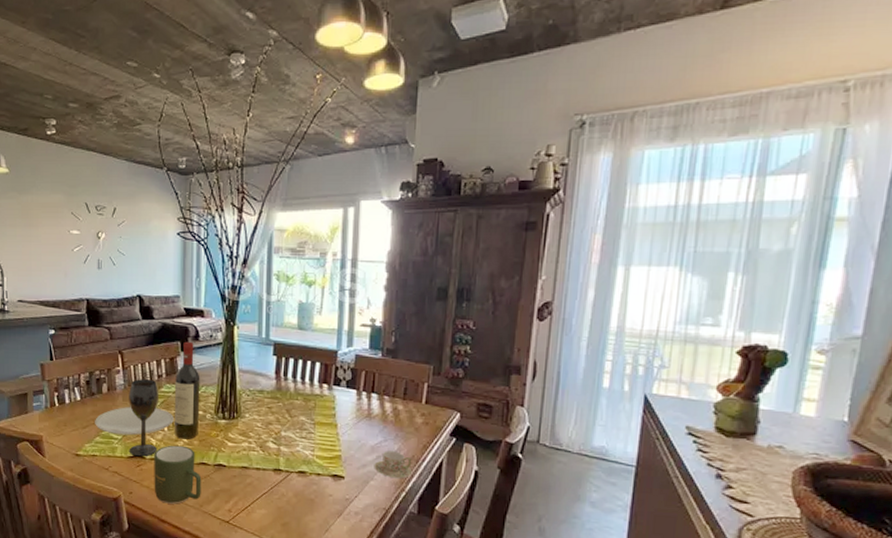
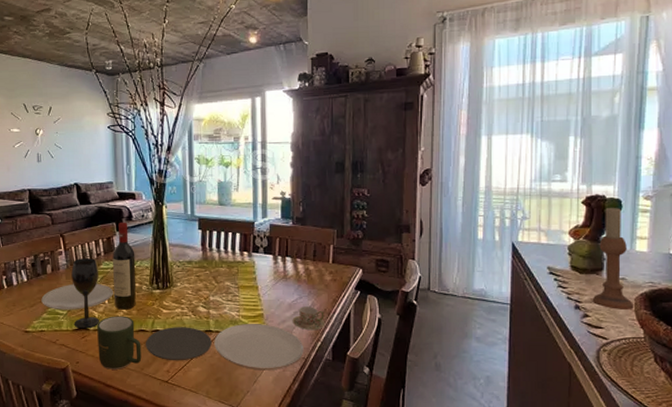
plate: none [207,462,281,501] -> present [146,327,212,361]
plate: none [283,465,386,520] -> present [214,324,304,371]
candlestick: none [738,360,790,484] -> present [592,207,633,309]

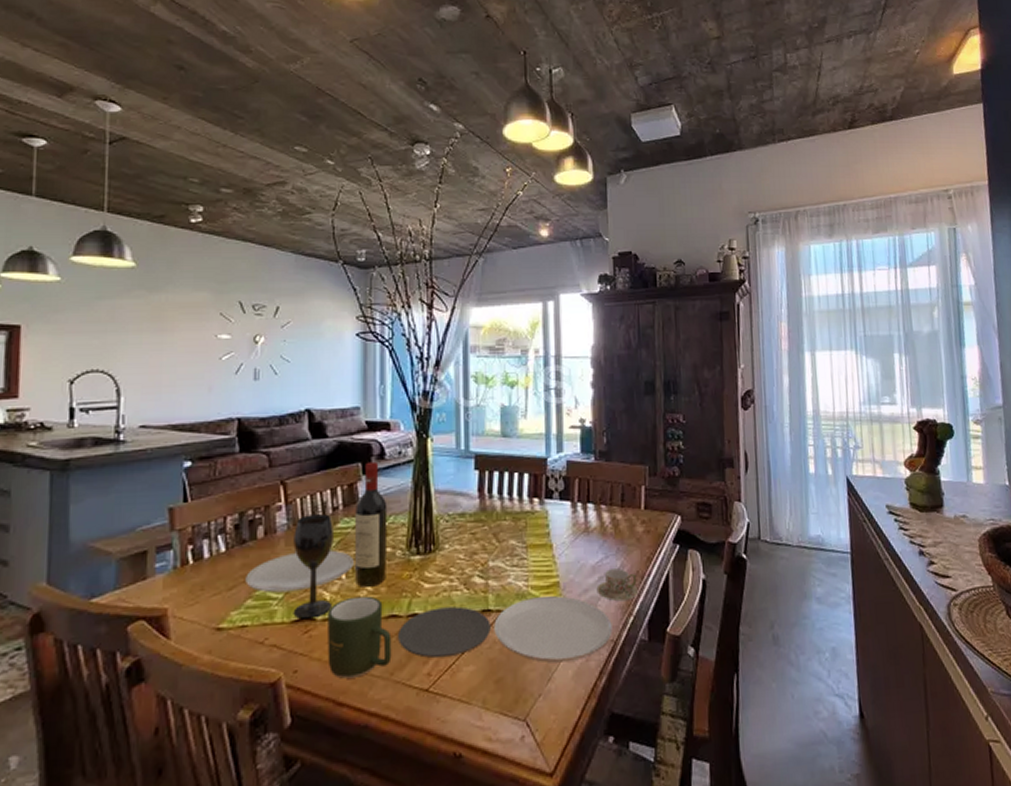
candlestick: present [592,207,633,309] -> none [935,433,978,554]

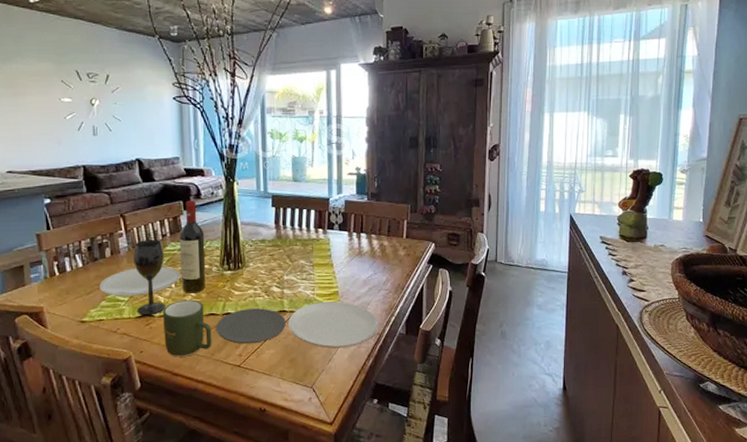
teacup: present [596,568,639,602] -> none [367,282,400,306]

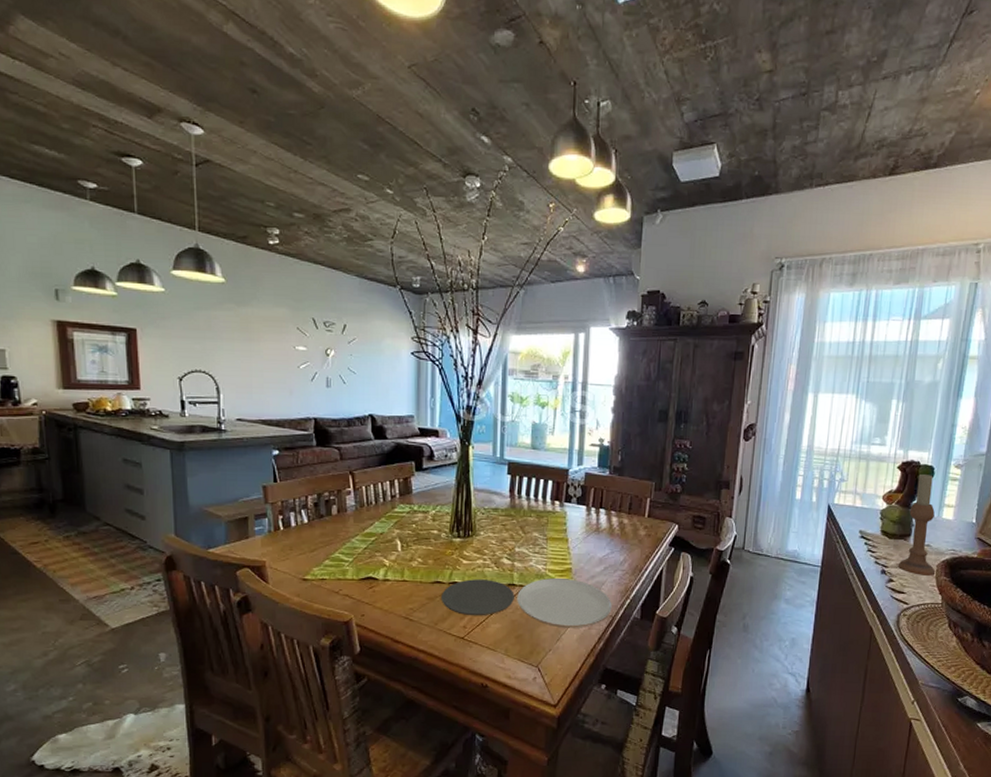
plate: present [99,266,181,297] -> none [324,528,408,558]
wine glass: present [133,239,165,316] -> none [360,500,393,578]
mug: present [163,299,212,357] -> none [387,565,436,624]
wine bottle: present [179,200,206,293] -> none [408,461,435,559]
candlestick: none [636,180,670,274] -> present [897,473,935,576]

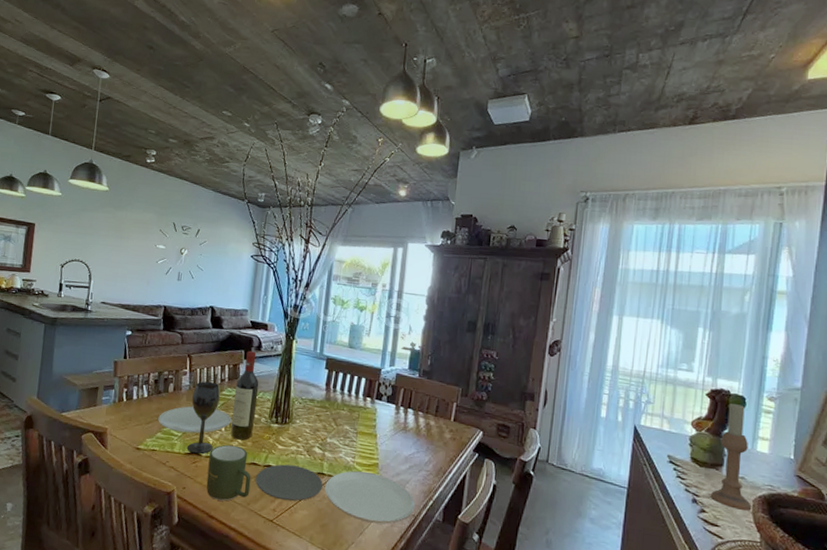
plate: none [324,528,408,558] -> present [158,406,231,434]
wine glass: none [360,500,393,578] -> present [186,381,221,454]
mug: none [387,565,436,624] -> present [206,444,251,501]
wine bottle: none [408,461,435,559] -> present [230,350,259,440]

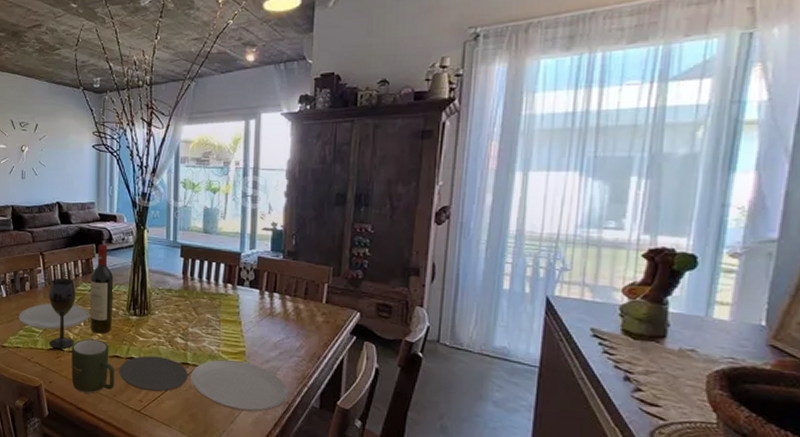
candlestick: present [710,403,751,511] -> none [647,263,704,388]

